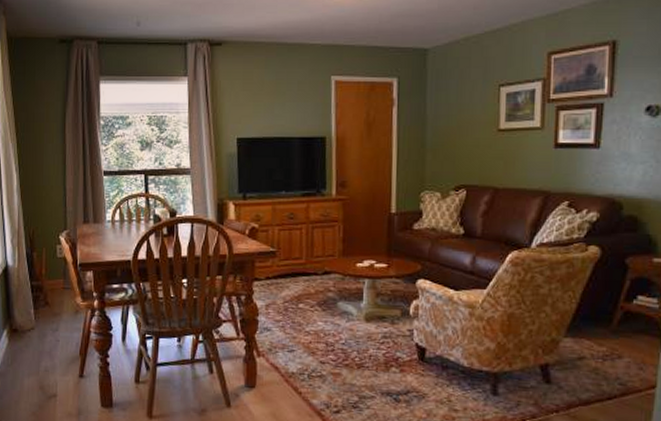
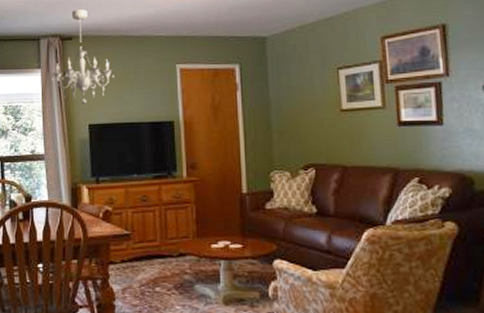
chandelier: none [199,11,266,116] -> present [52,9,114,104]

